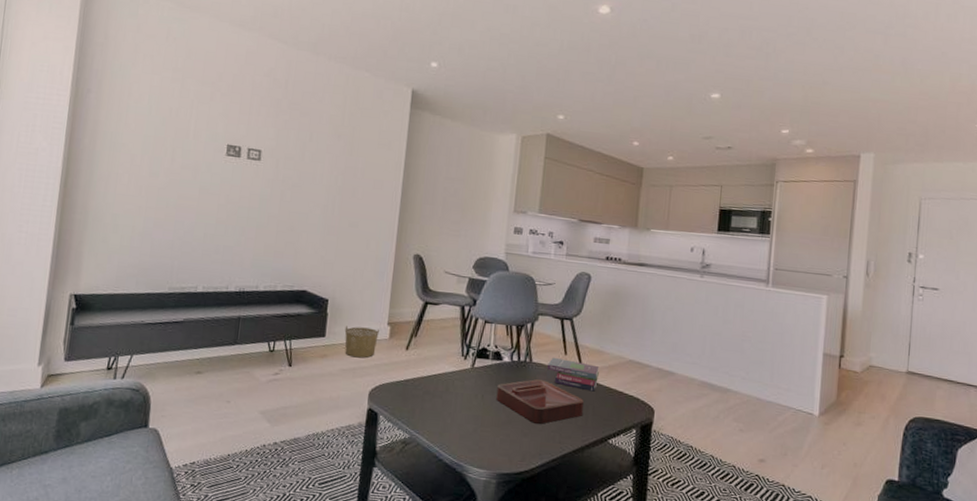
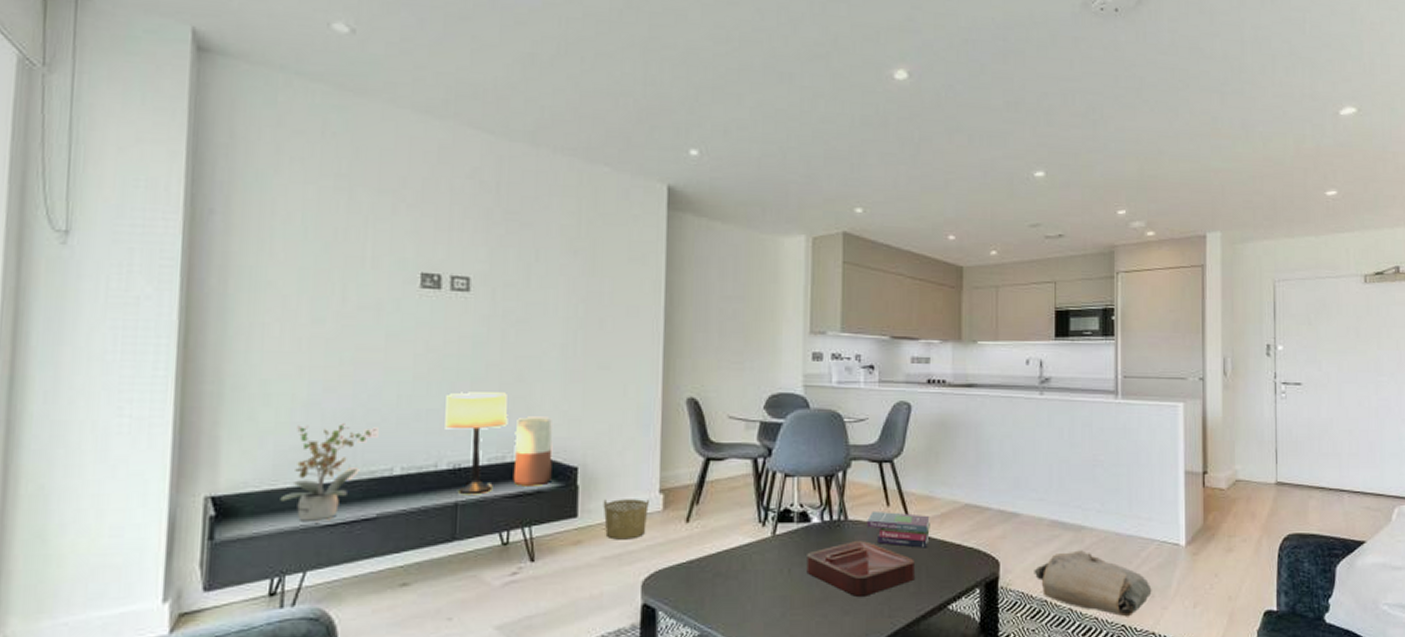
potted plant: none [119,249,188,320] -> present [280,424,377,521]
table lamp: none [236,236,281,312] -> present [445,393,507,493]
vase: none [281,258,312,310] -> present [513,418,553,486]
bag: none [683,408,785,469] -> present [1034,550,1152,617]

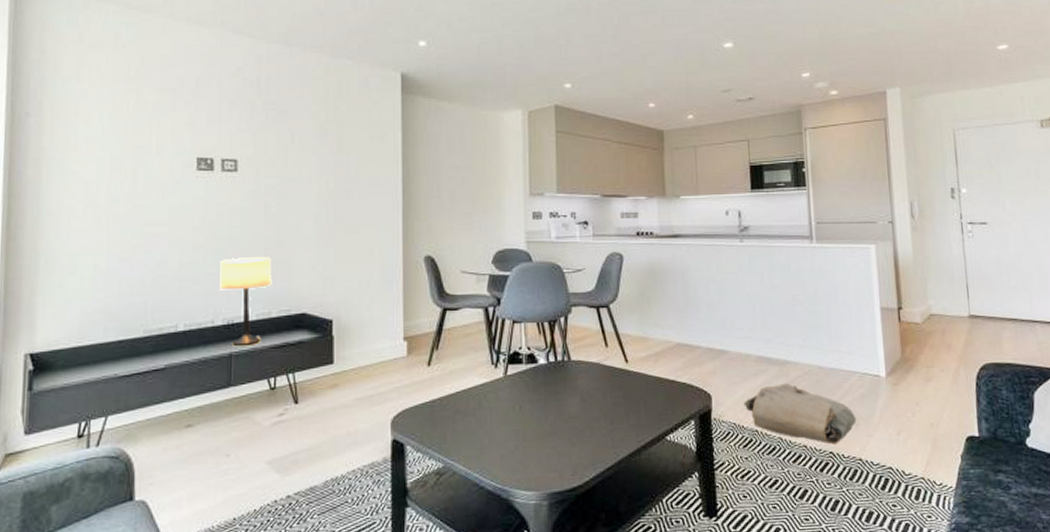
potted plant: present [280,424,377,521] -> none [85,288,163,373]
vase: present [513,418,553,486] -> none [278,278,311,338]
basket: present [603,499,649,540] -> none [355,346,395,383]
decorative tray: present [806,541,914,597] -> none [536,379,634,430]
books: present [867,510,930,548] -> none [588,351,646,385]

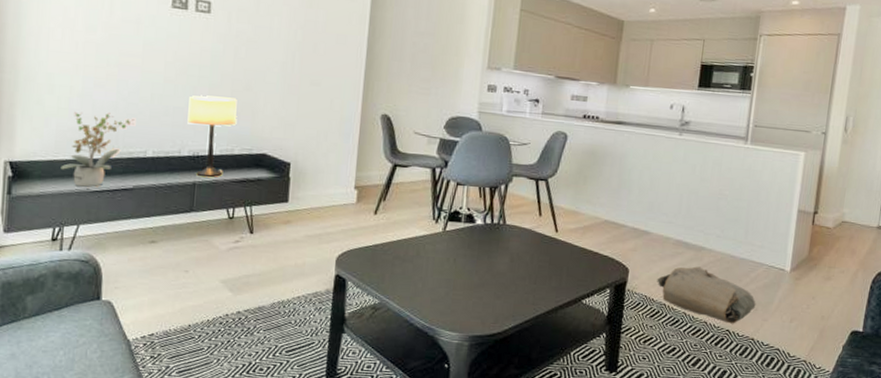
potted plant: none [85,288,163,373] -> present [60,111,135,187]

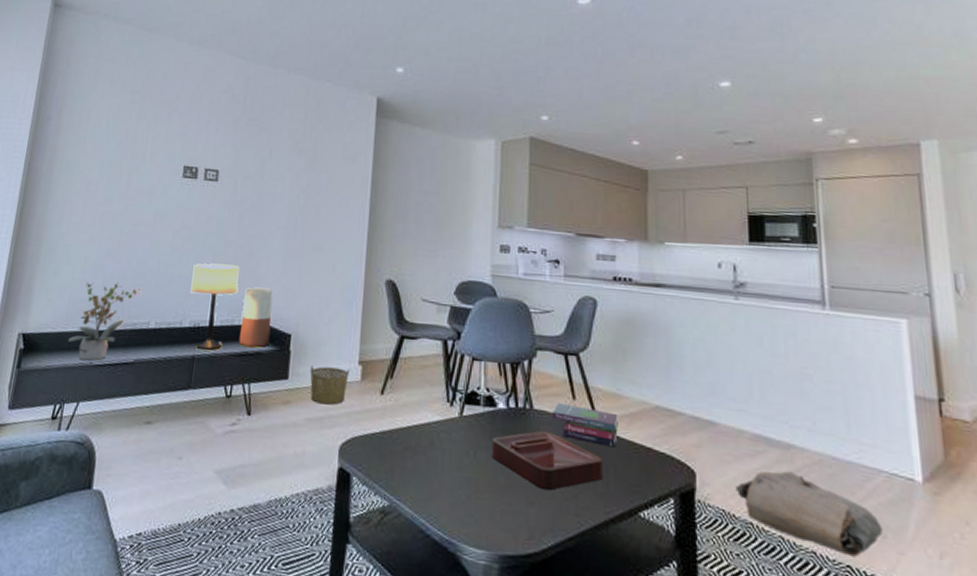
vase: none [239,120,272,175] -> present [238,288,273,348]
basket: none [309,190,346,224] -> present [310,365,349,405]
decorative tray: none [468,241,558,286] -> present [492,431,602,490]
books: none [521,218,575,253] -> present [553,402,618,448]

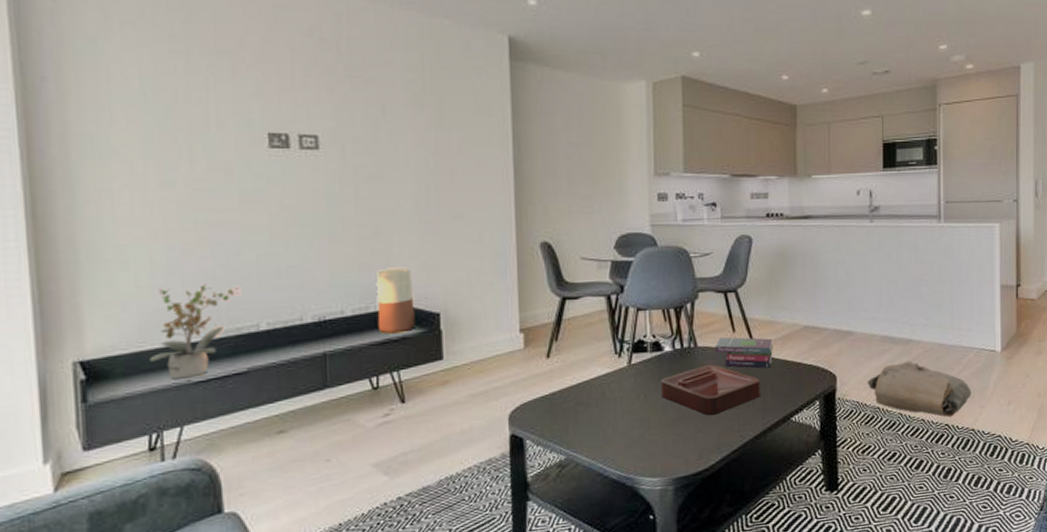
table lamp: present [191,264,239,350] -> none [306,248,367,344]
basket: present [310,365,349,405] -> none [466,339,511,378]

